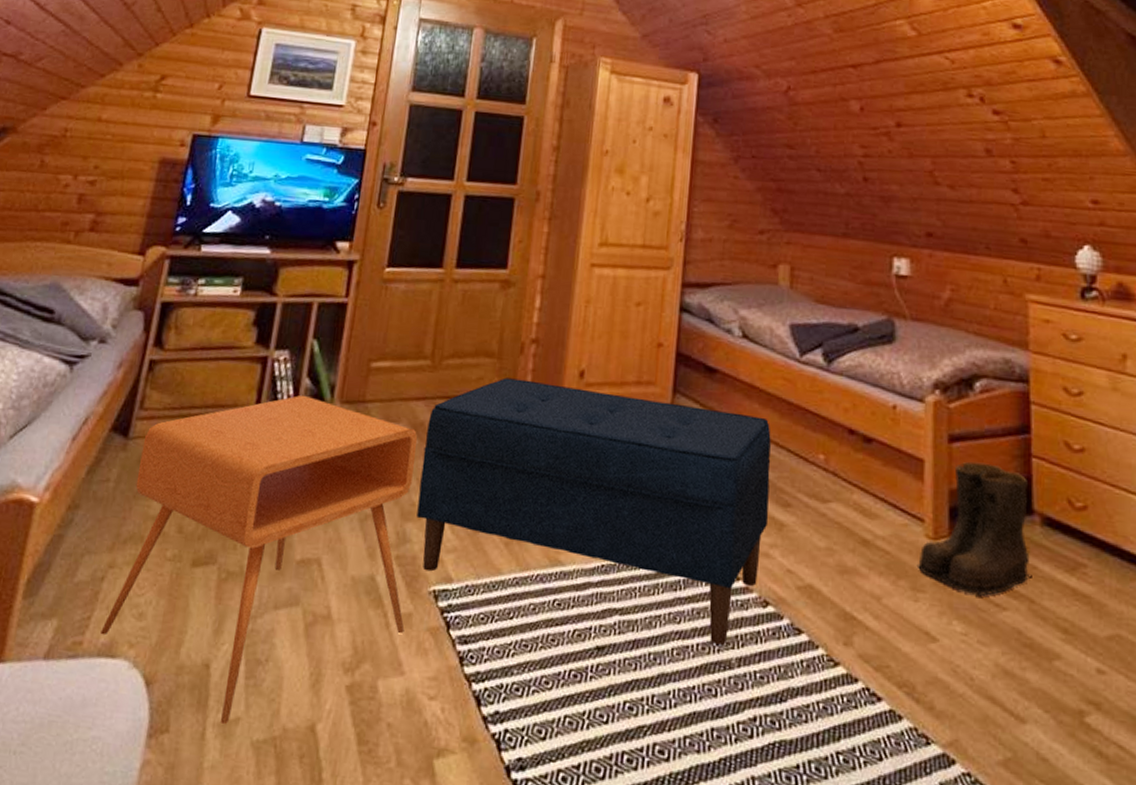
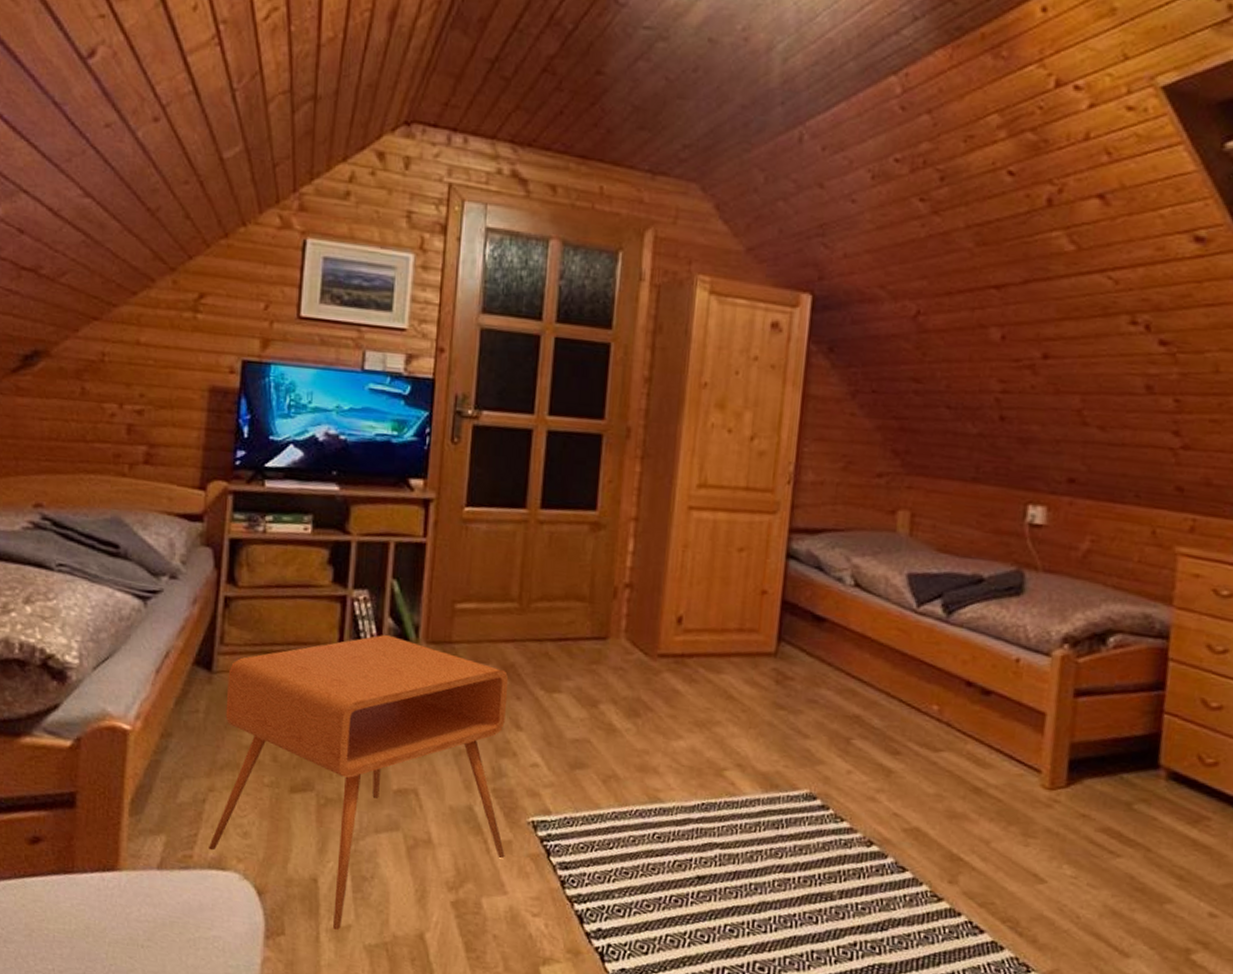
bench: present [417,377,771,645] -> none [512,622,882,879]
boots: present [916,461,1032,596] -> none [1029,716,1158,843]

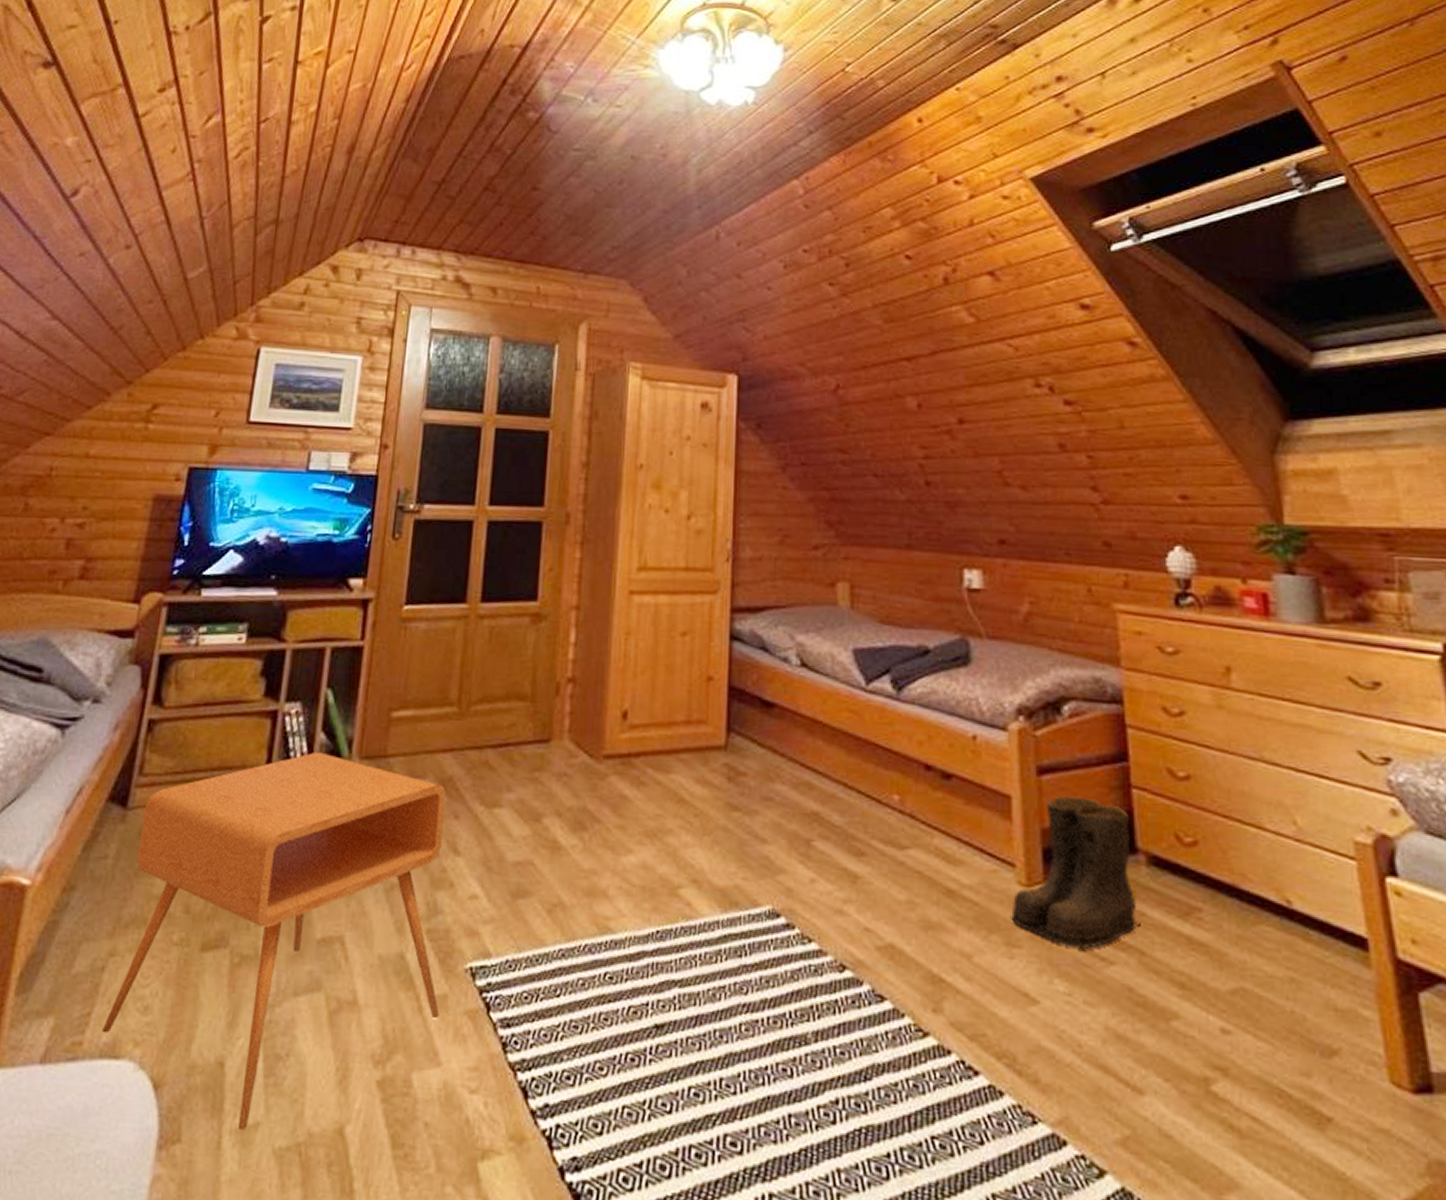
boots: none [1029,716,1158,843] -> present [1009,795,1141,949]

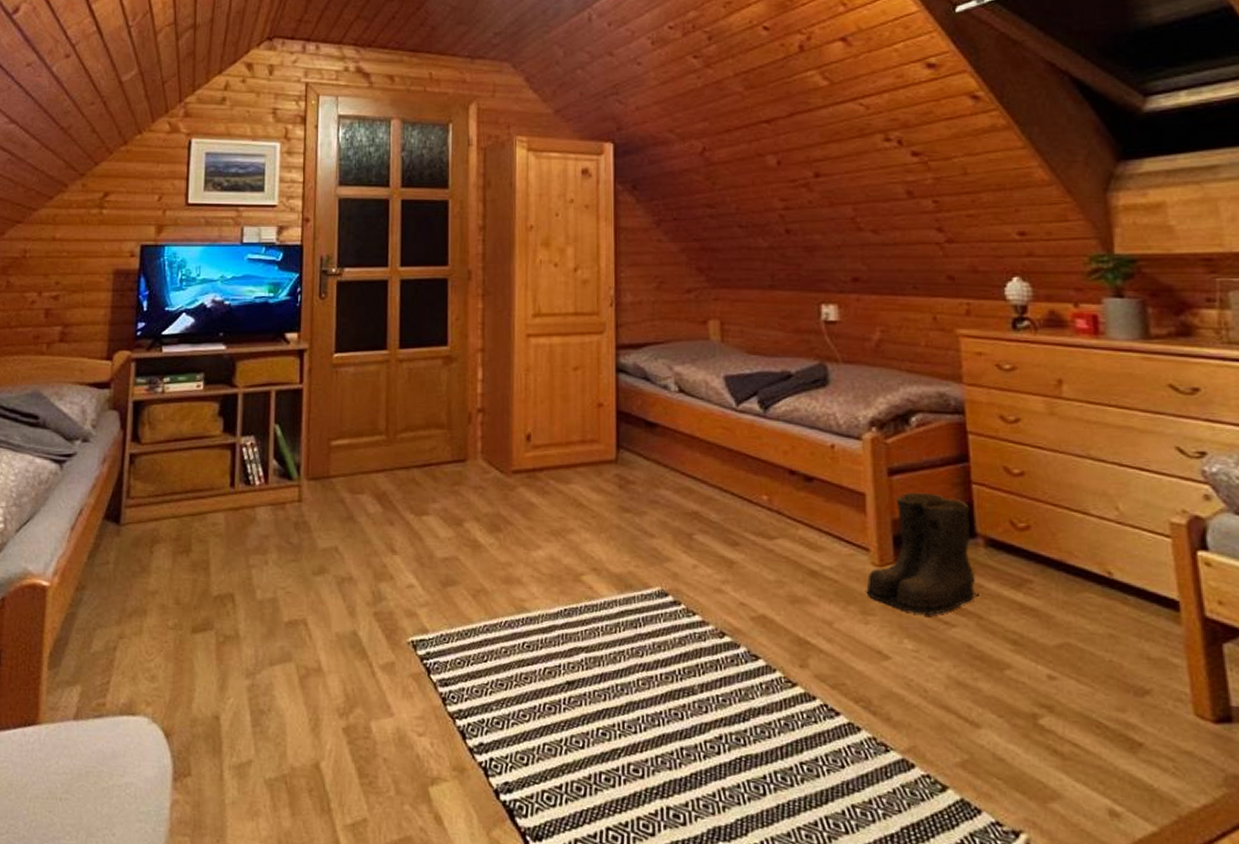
side table: present [102,751,447,1132] -> none [120,475,389,767]

